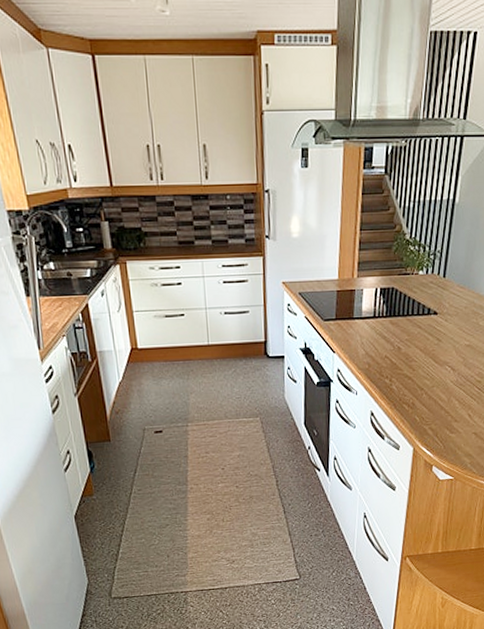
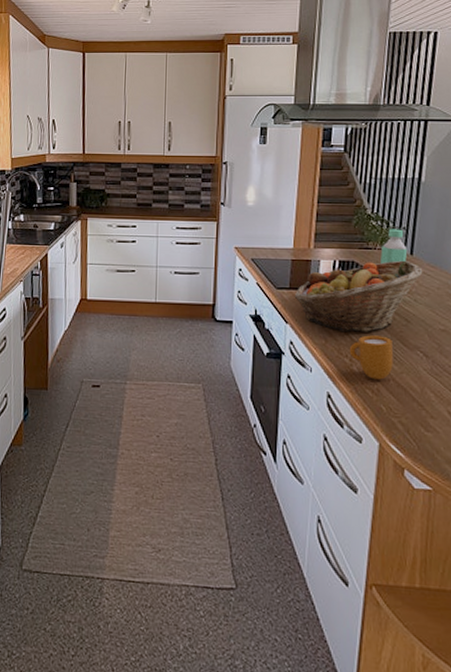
fruit basket: none [340,283,454,356] -> present [294,260,423,333]
mug: none [389,355,426,395] -> present [349,335,393,380]
bottle: none [417,252,441,288] -> present [380,229,408,264]

